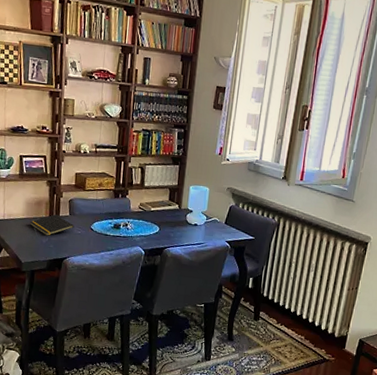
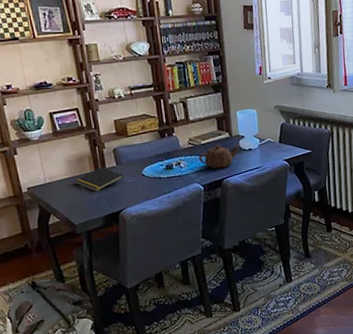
teapot: none [145,214,186,238] -> present [198,145,239,169]

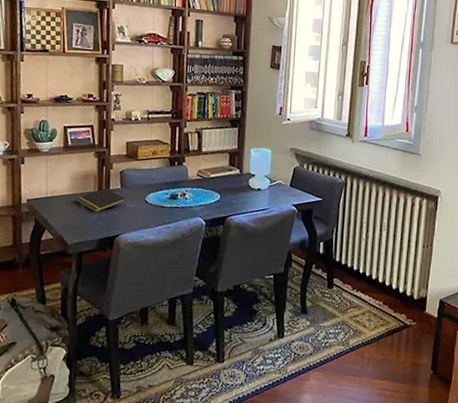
teapot: present [198,145,239,169] -> none [205,180,248,206]

